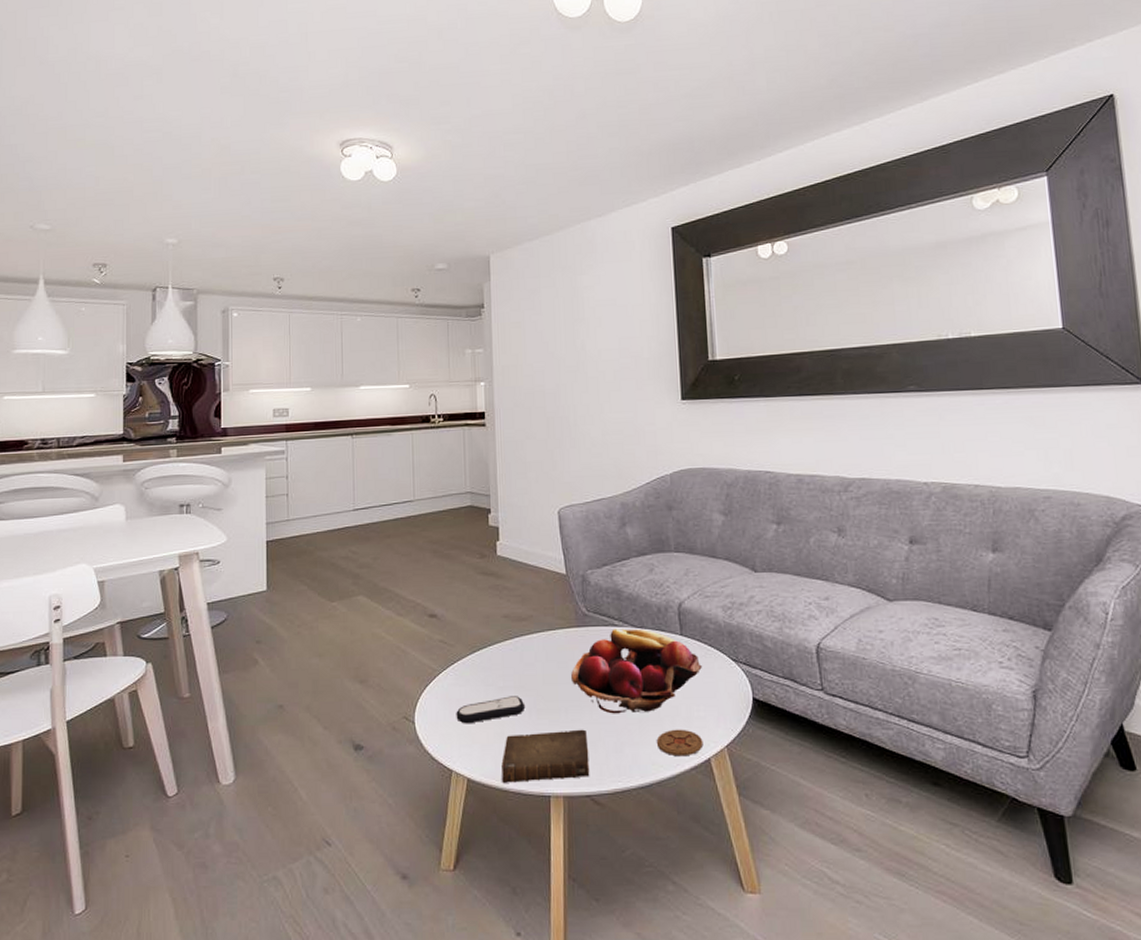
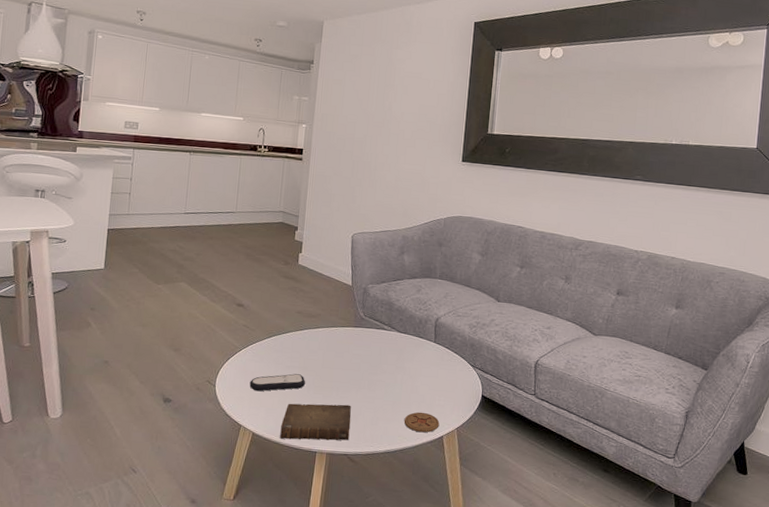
fruit basket: present [571,629,702,714] -> none [345,332,447,397]

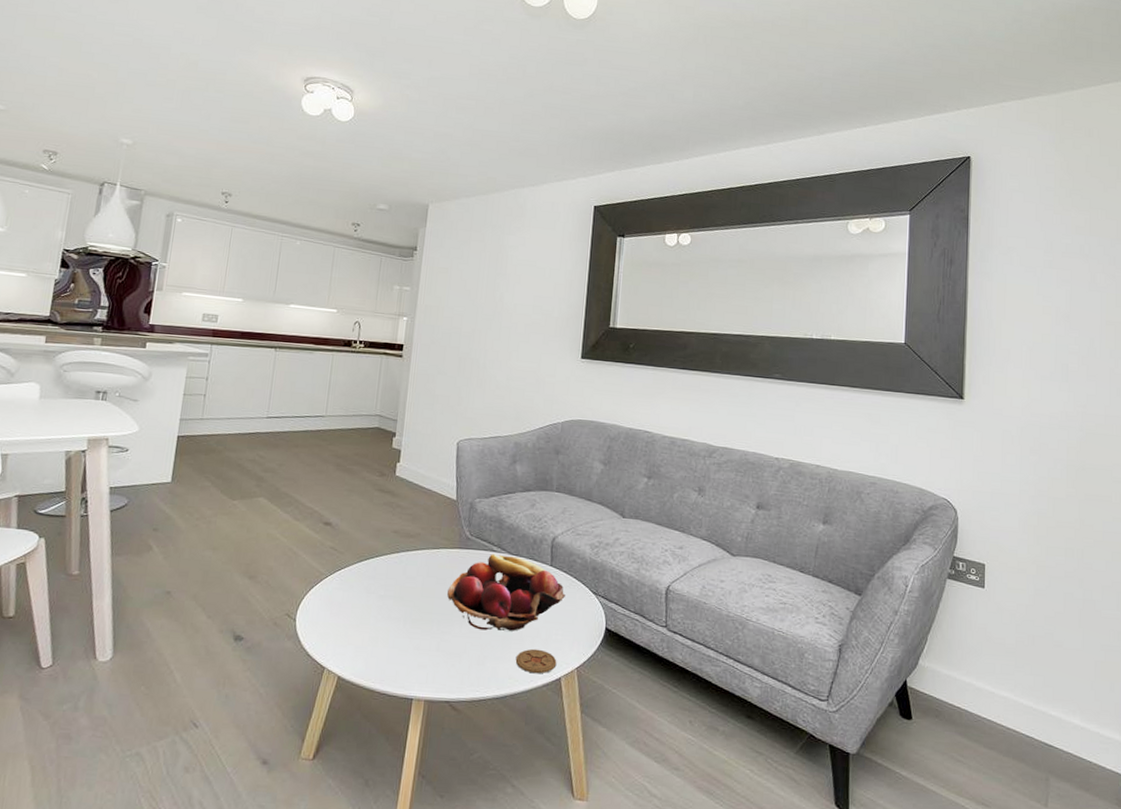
remote control: present [249,374,306,392] -> none [335,604,402,626]
book: present [280,403,352,441] -> none [370,640,454,685]
fruit basket: none [345,332,447,397] -> present [447,554,565,631]

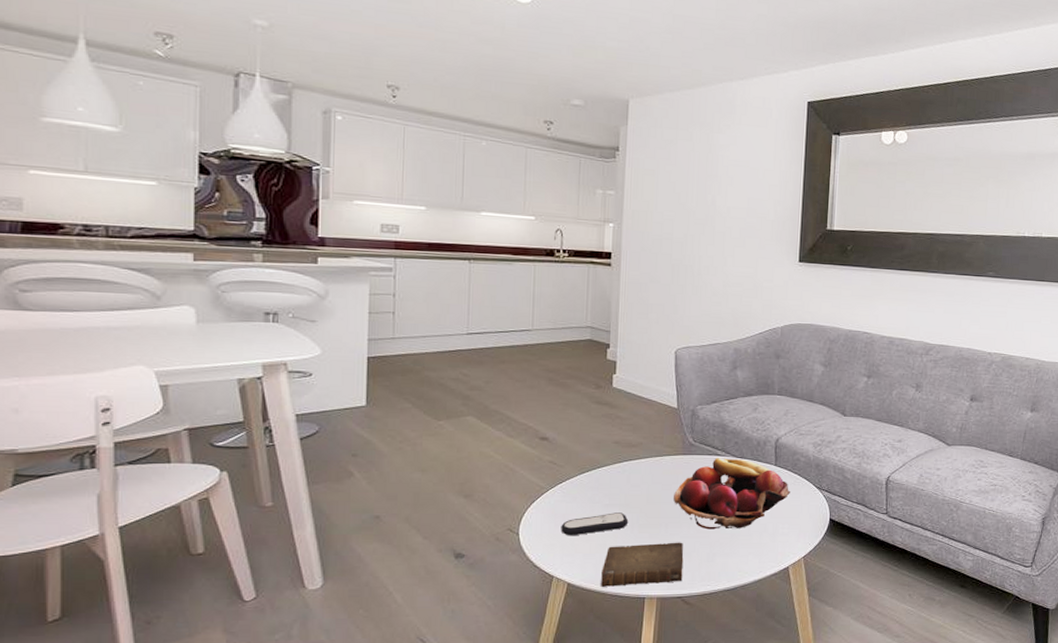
remote control: none [335,604,402,626] -> present [561,512,629,536]
book: none [370,640,454,685] -> present [601,542,684,587]
coaster: present [515,648,557,674] -> none [744,543,784,565]

